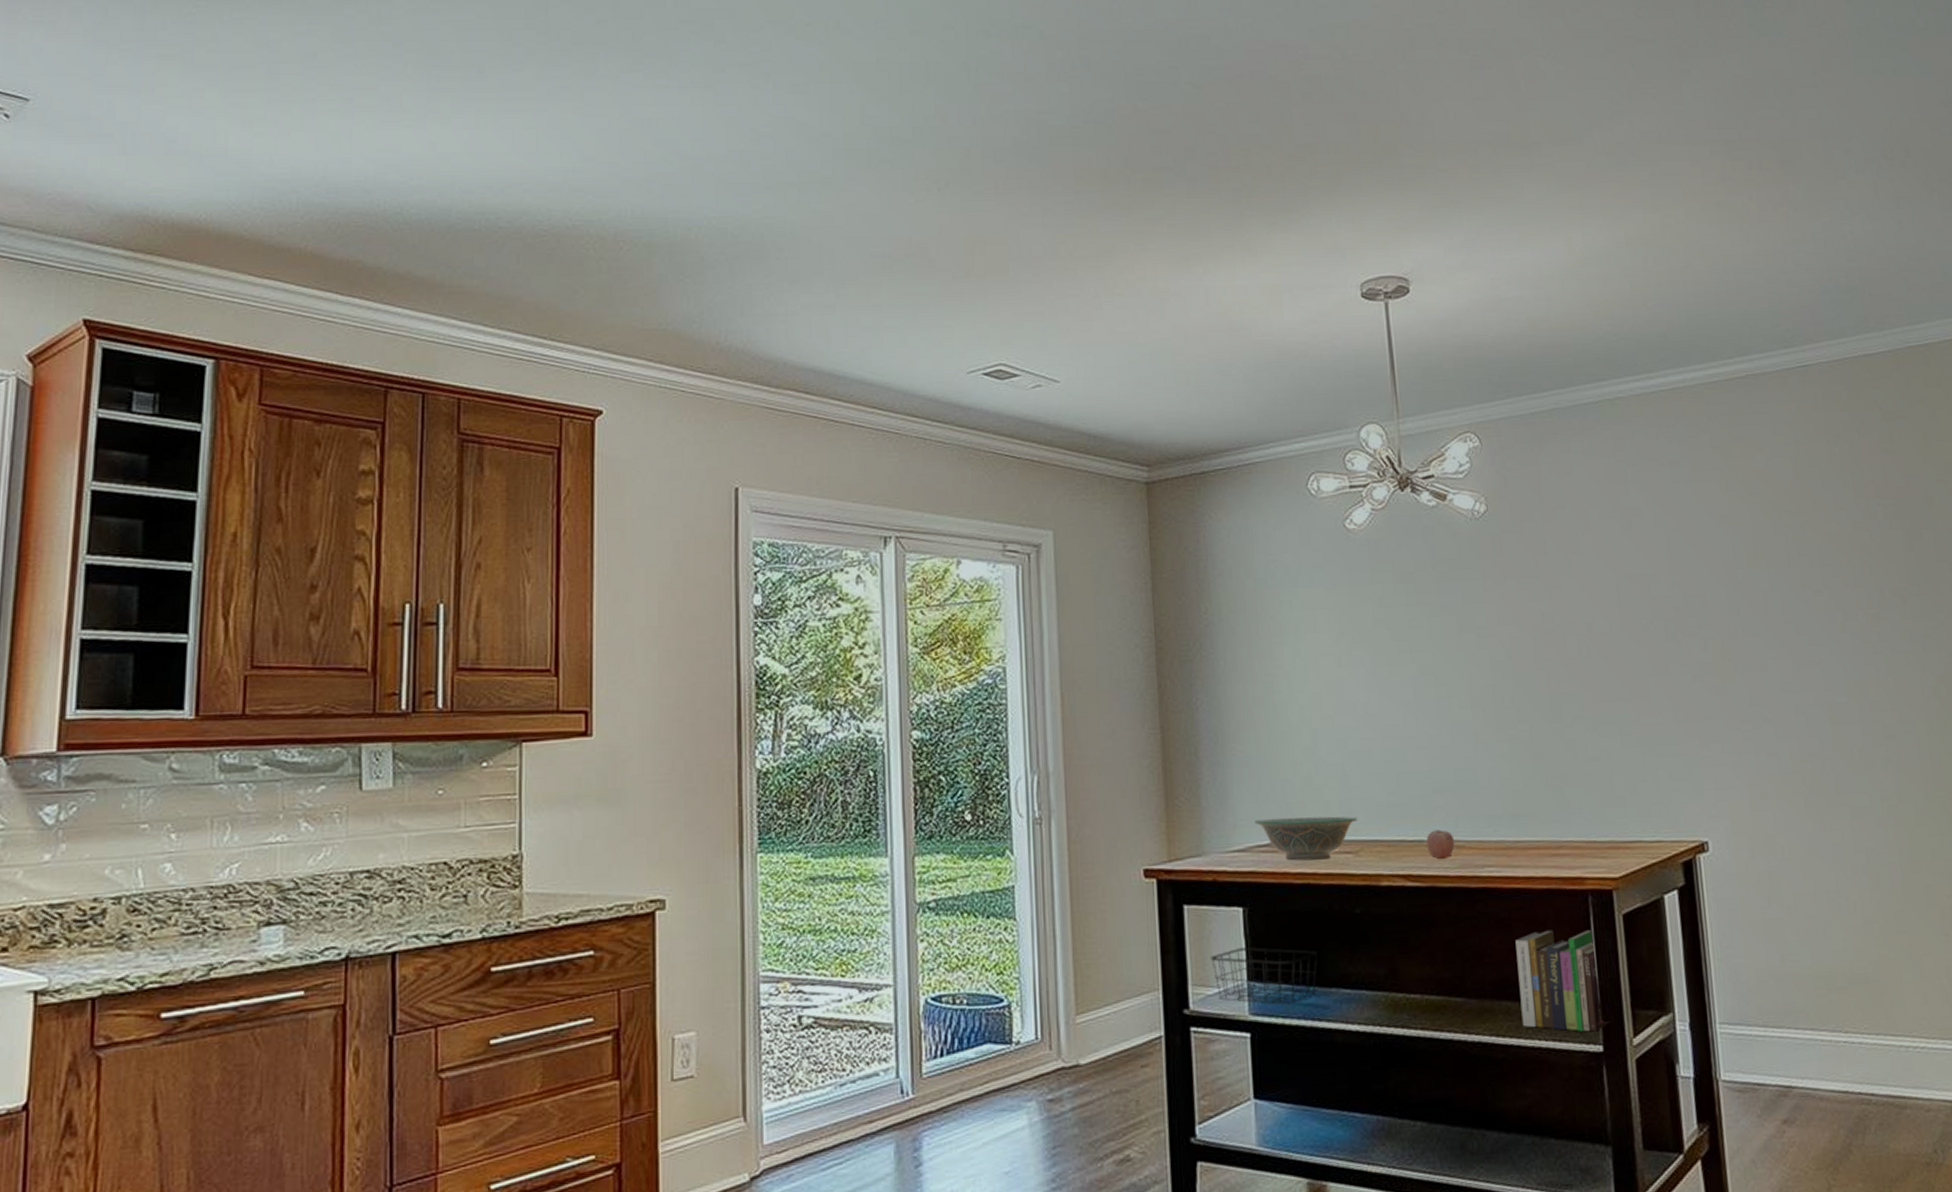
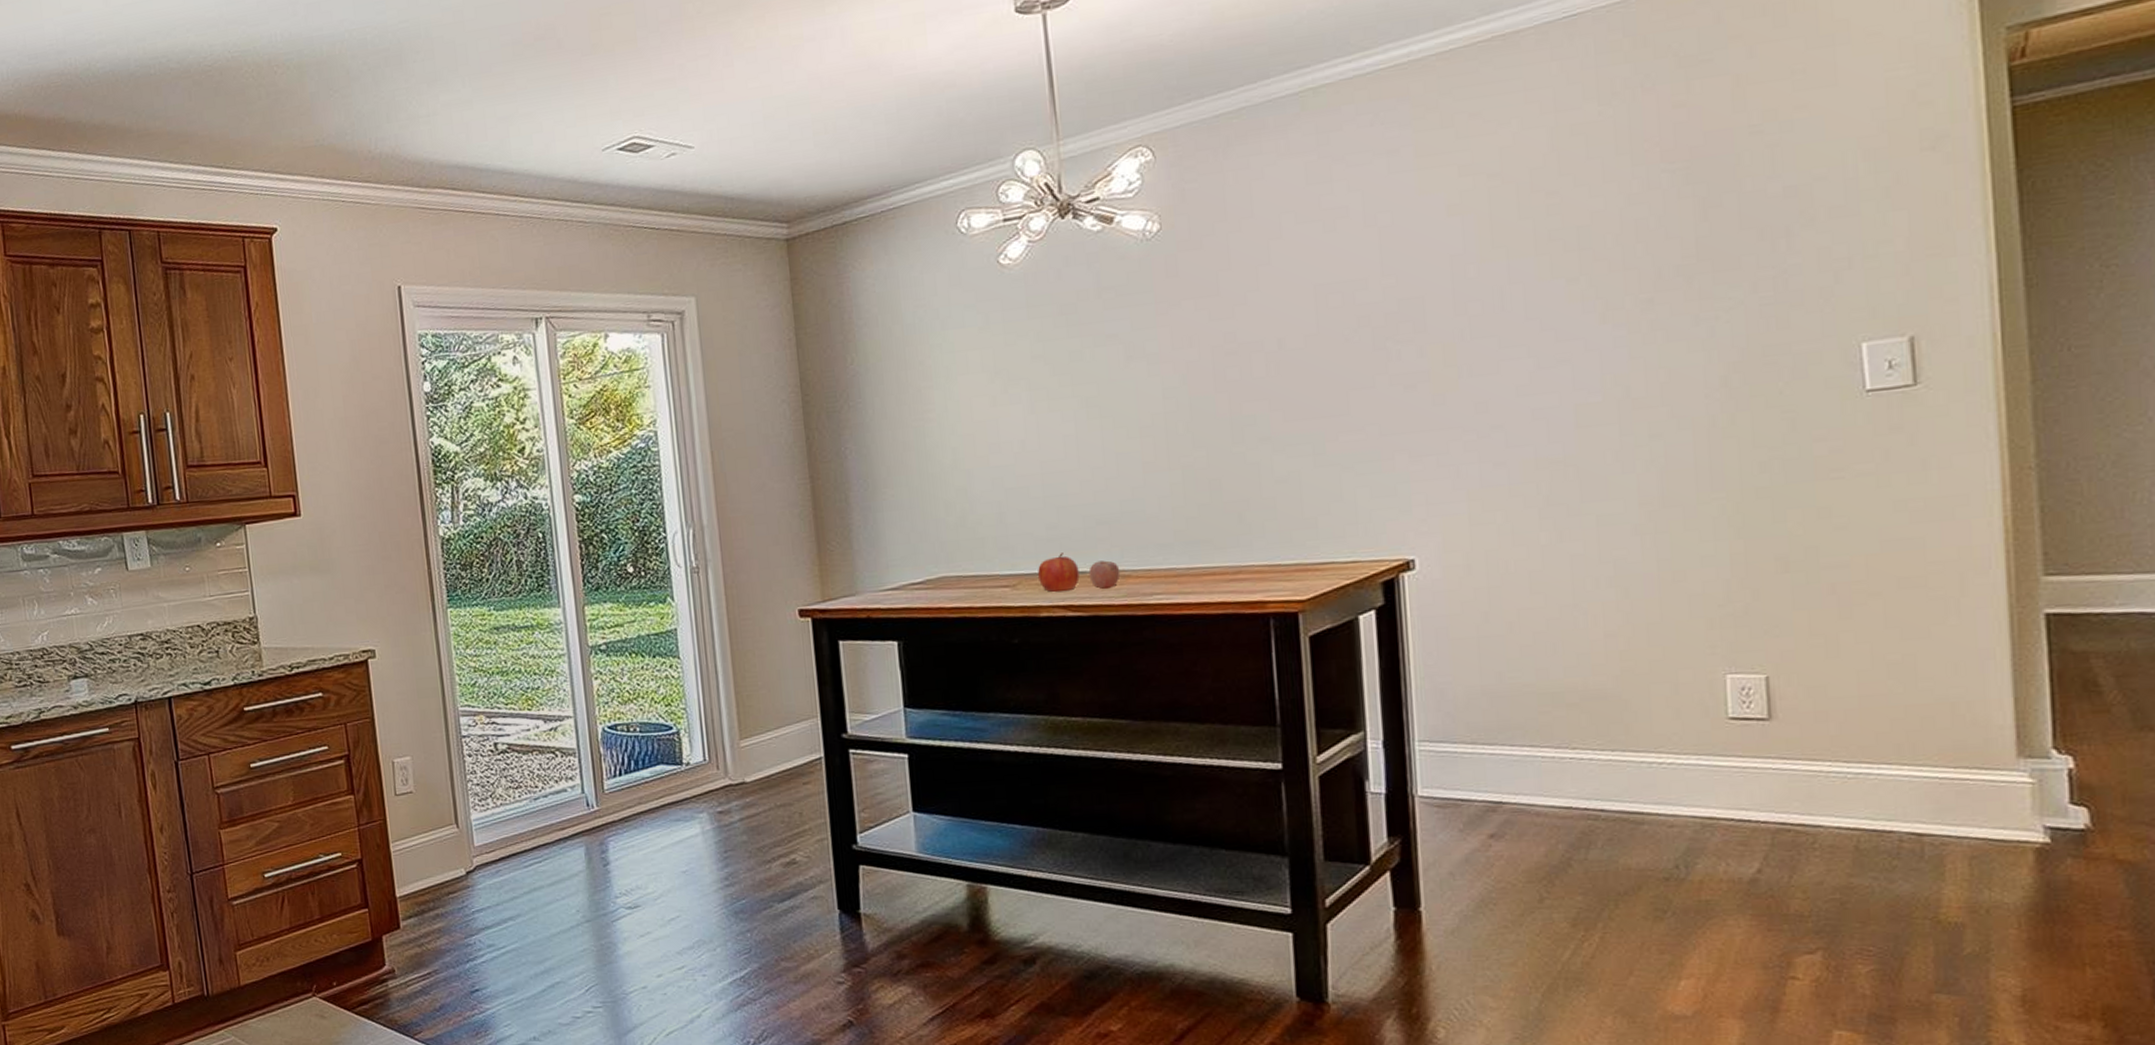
basket: present [1211,947,1318,1005] -> none [867,677,975,729]
decorative bowl: present [1255,816,1358,861] -> none [908,551,1015,597]
fruit: none [1379,820,1418,861] -> present [1038,553,1080,593]
books: present [1515,930,1611,1032] -> none [1186,652,1292,751]

